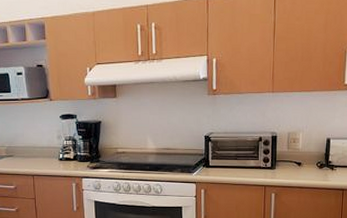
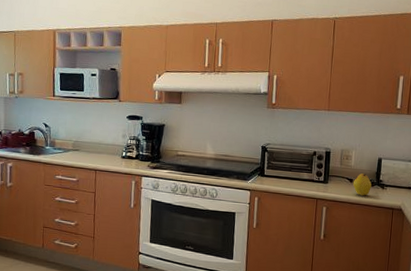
fruit: none [301,156,321,179] -> present [352,173,372,196]

